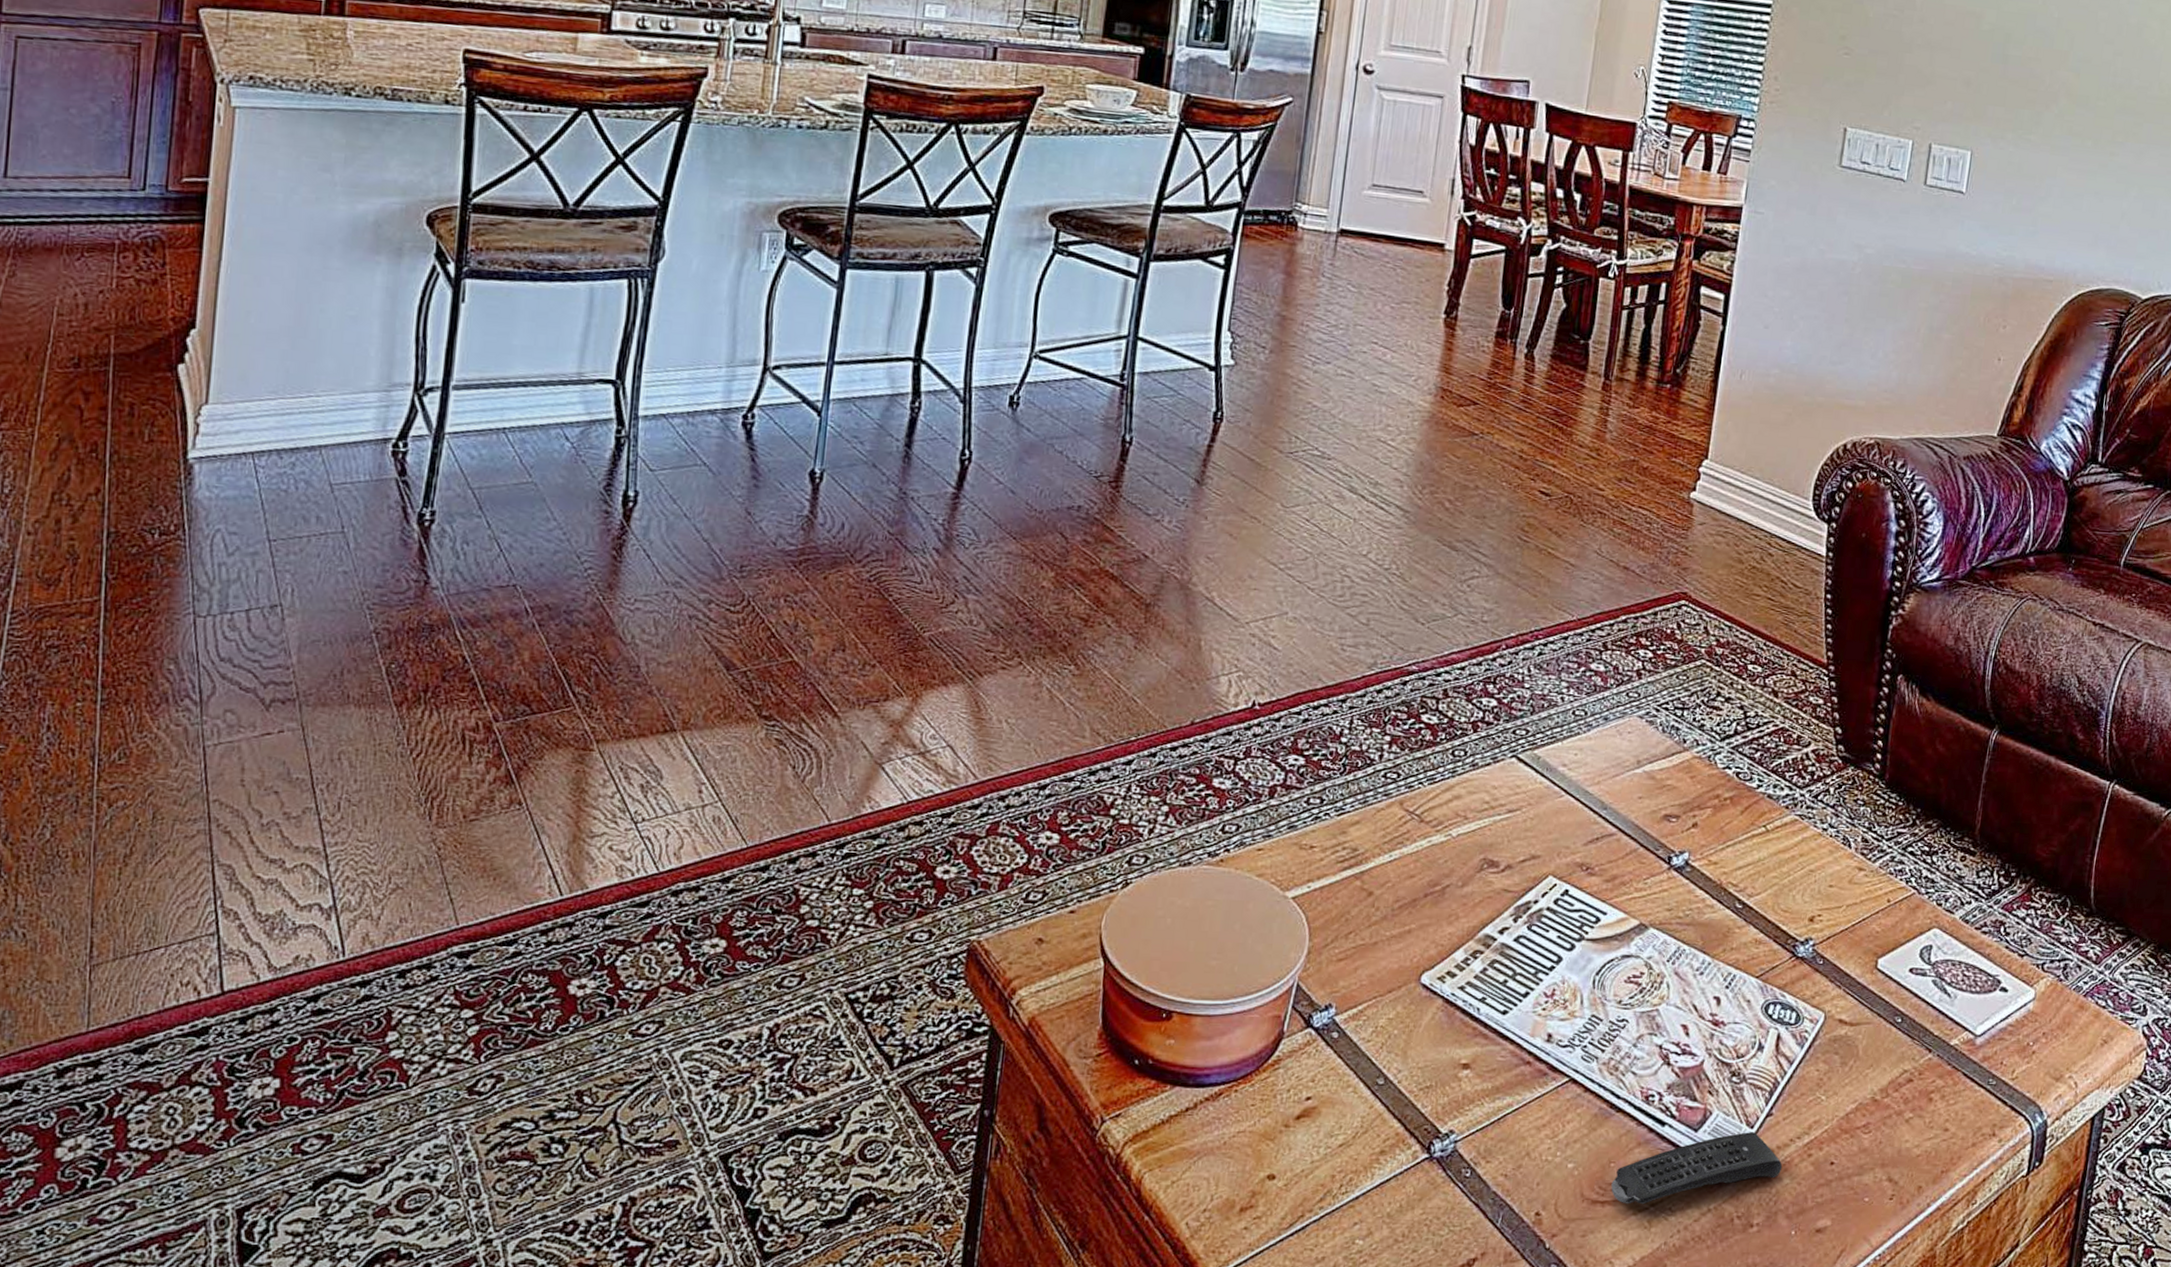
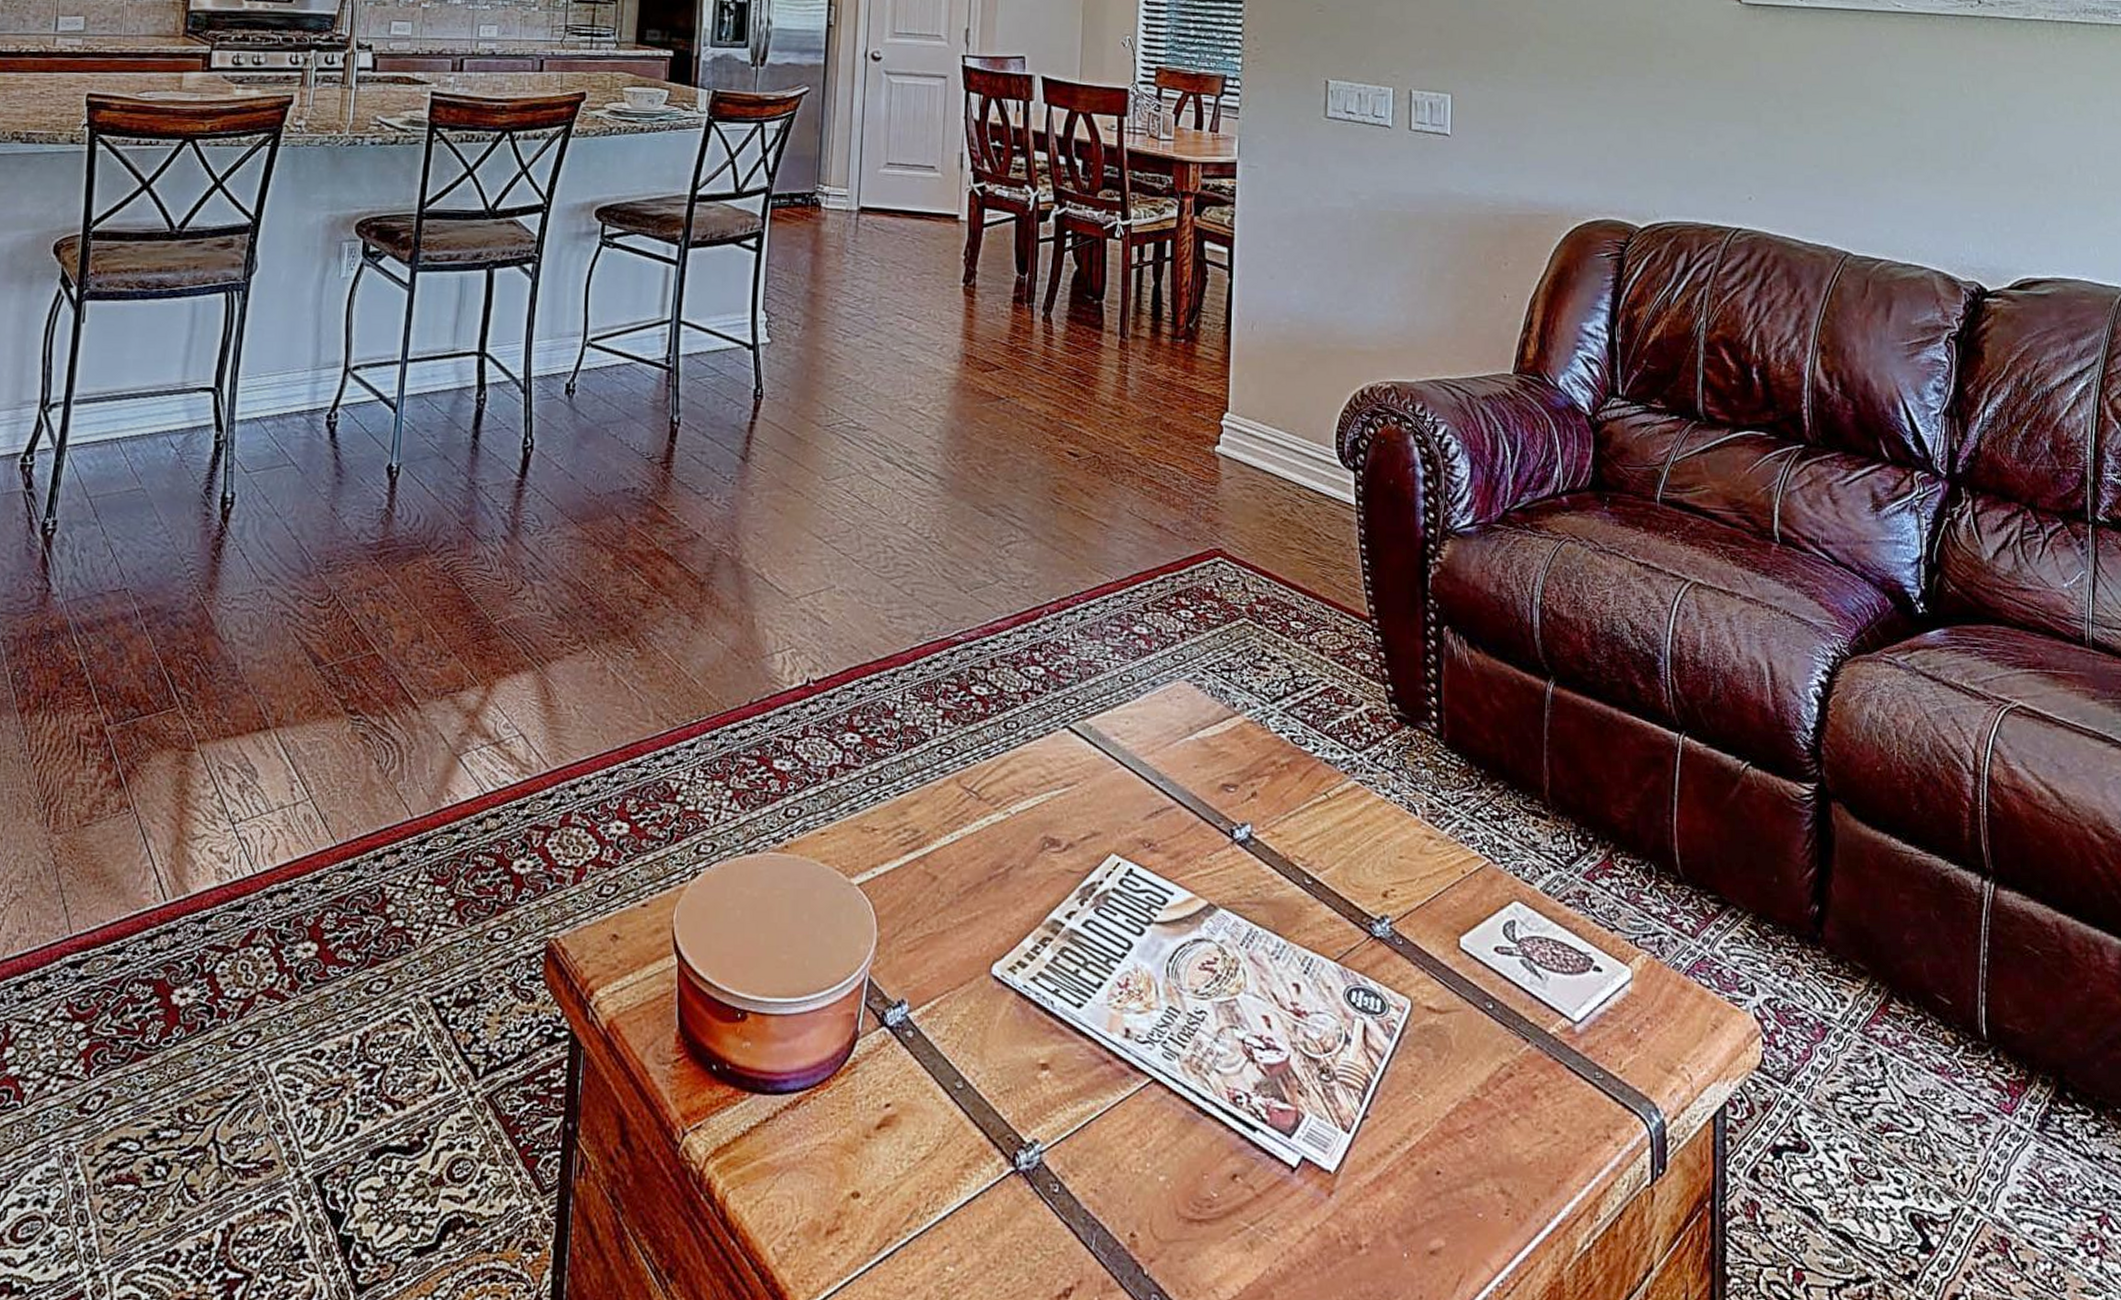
remote control: present [1611,1132,1783,1205] -> none [1206,1137,1386,1223]

